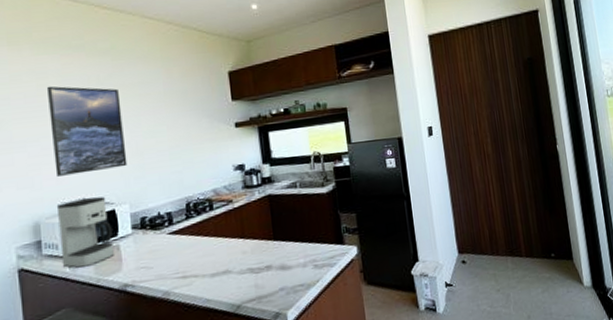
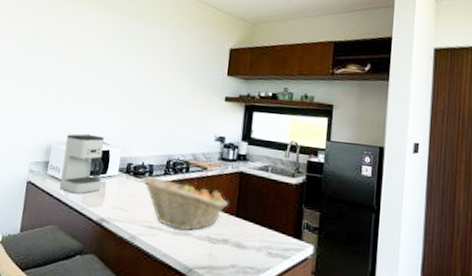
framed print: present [46,85,128,176] -> none [73,33,136,115]
fruit basket: none [161,218,264,271] -> present [142,176,229,231]

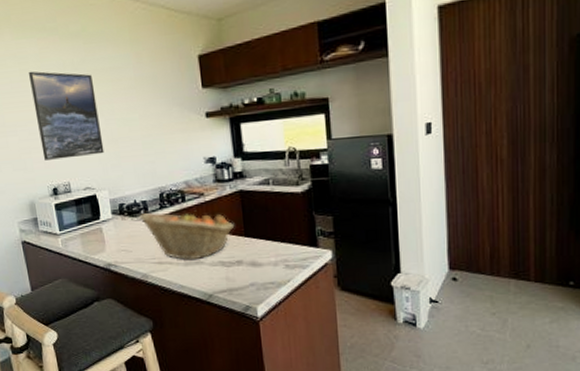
coffee maker: present [60,134,105,195] -> none [46,181,98,246]
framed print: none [73,33,136,115] -> present [28,71,104,160]

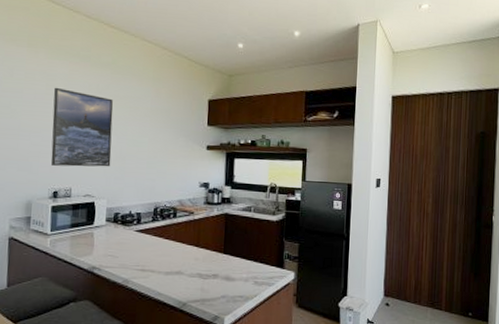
fruit basket: present [138,210,235,260] -> none [130,224,216,271]

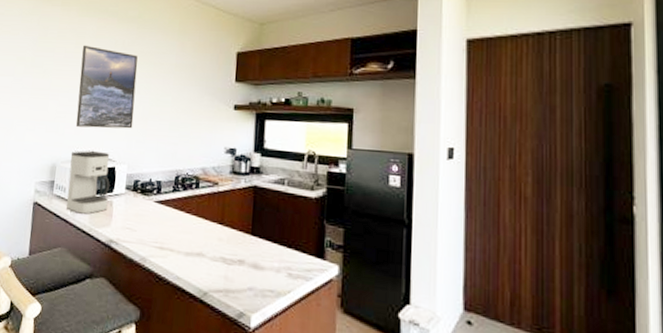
coffee maker: none [45,187,90,247] -> present [66,150,110,215]

